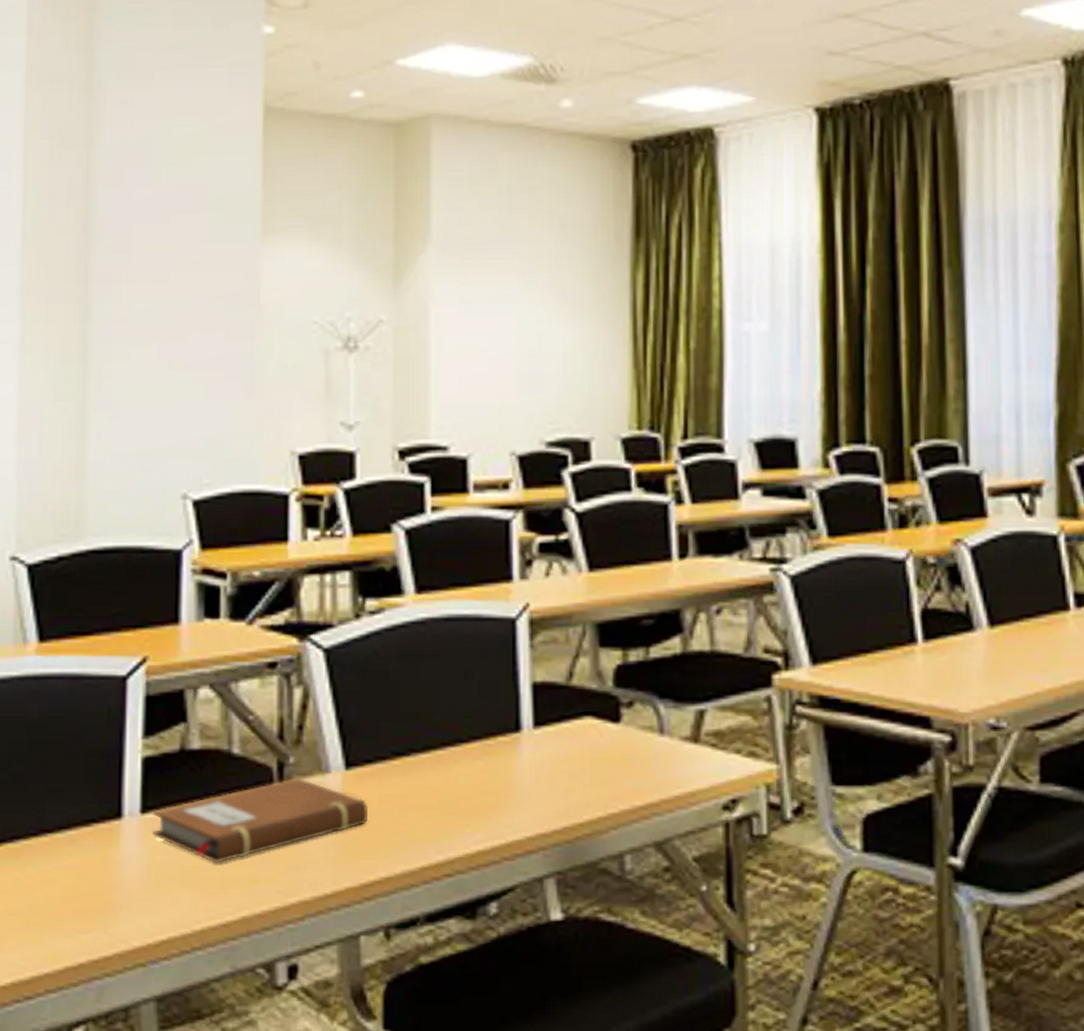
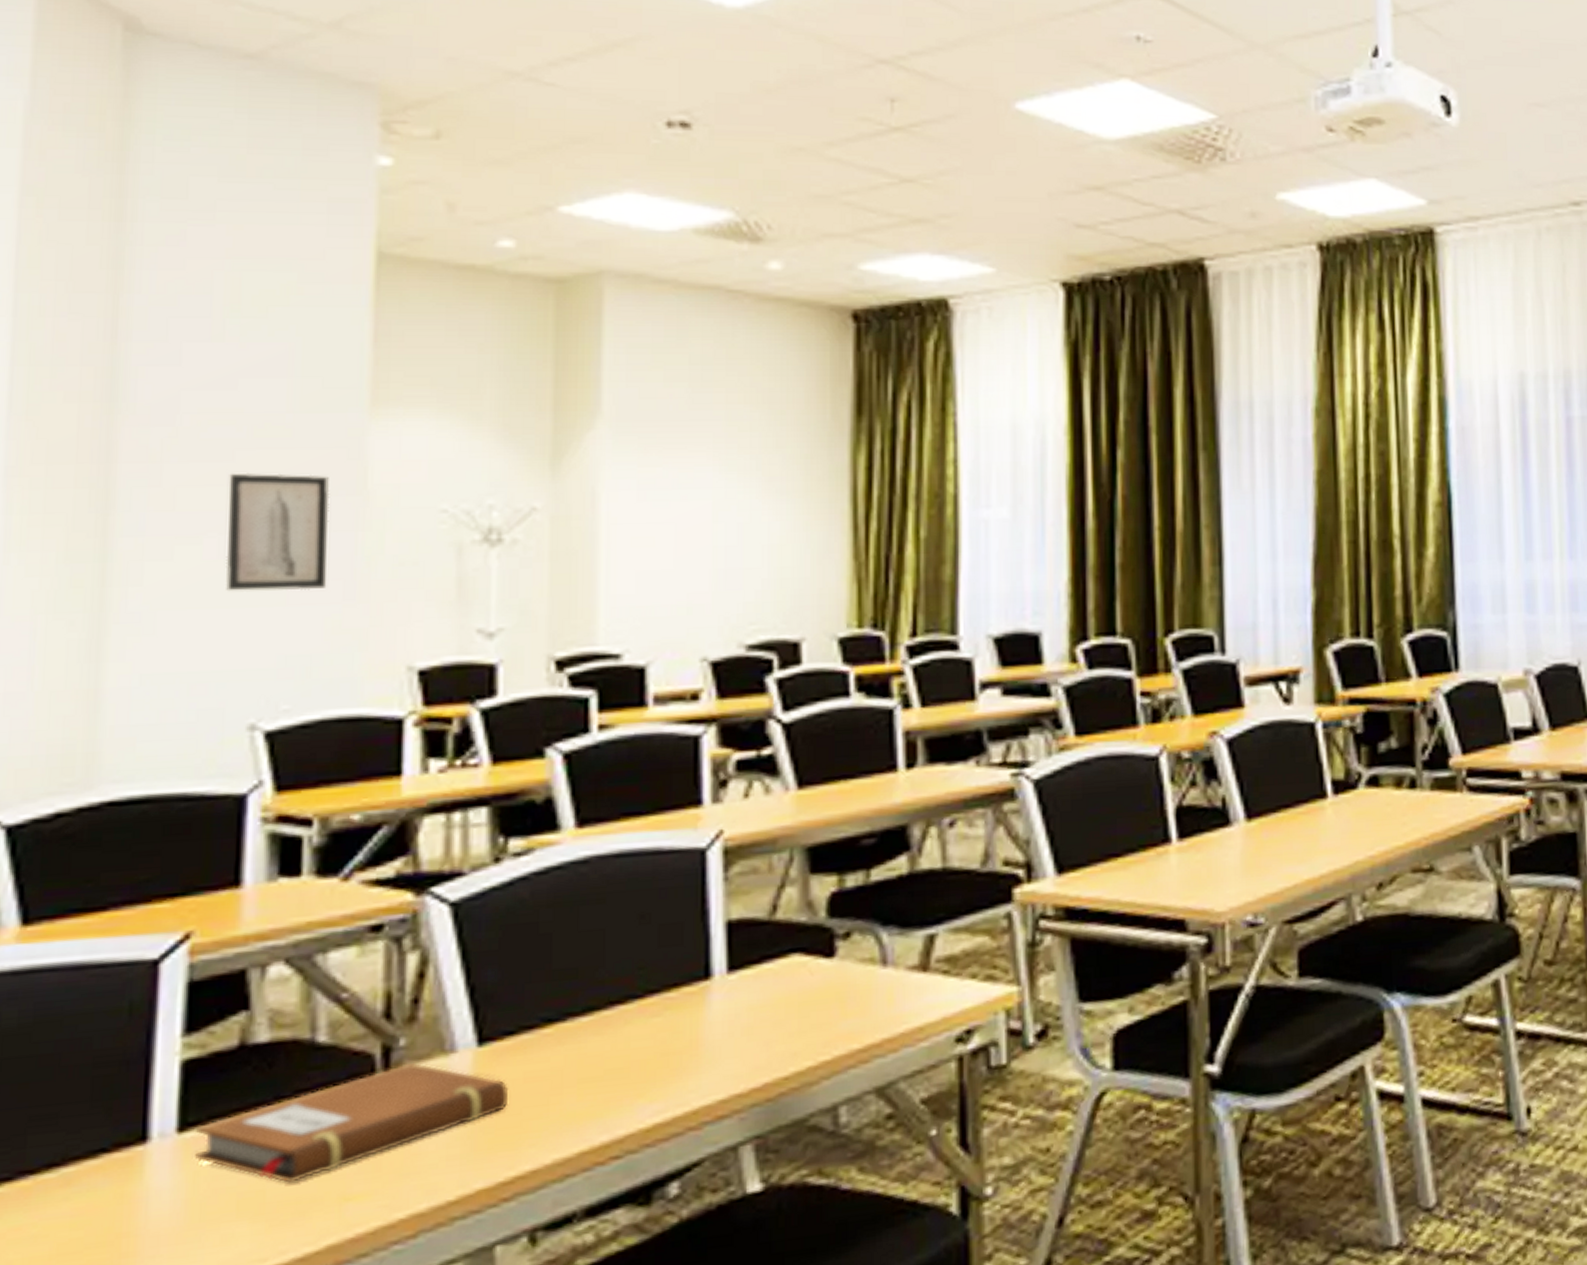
wall art: none [164,290,234,387] -> present [225,472,330,591]

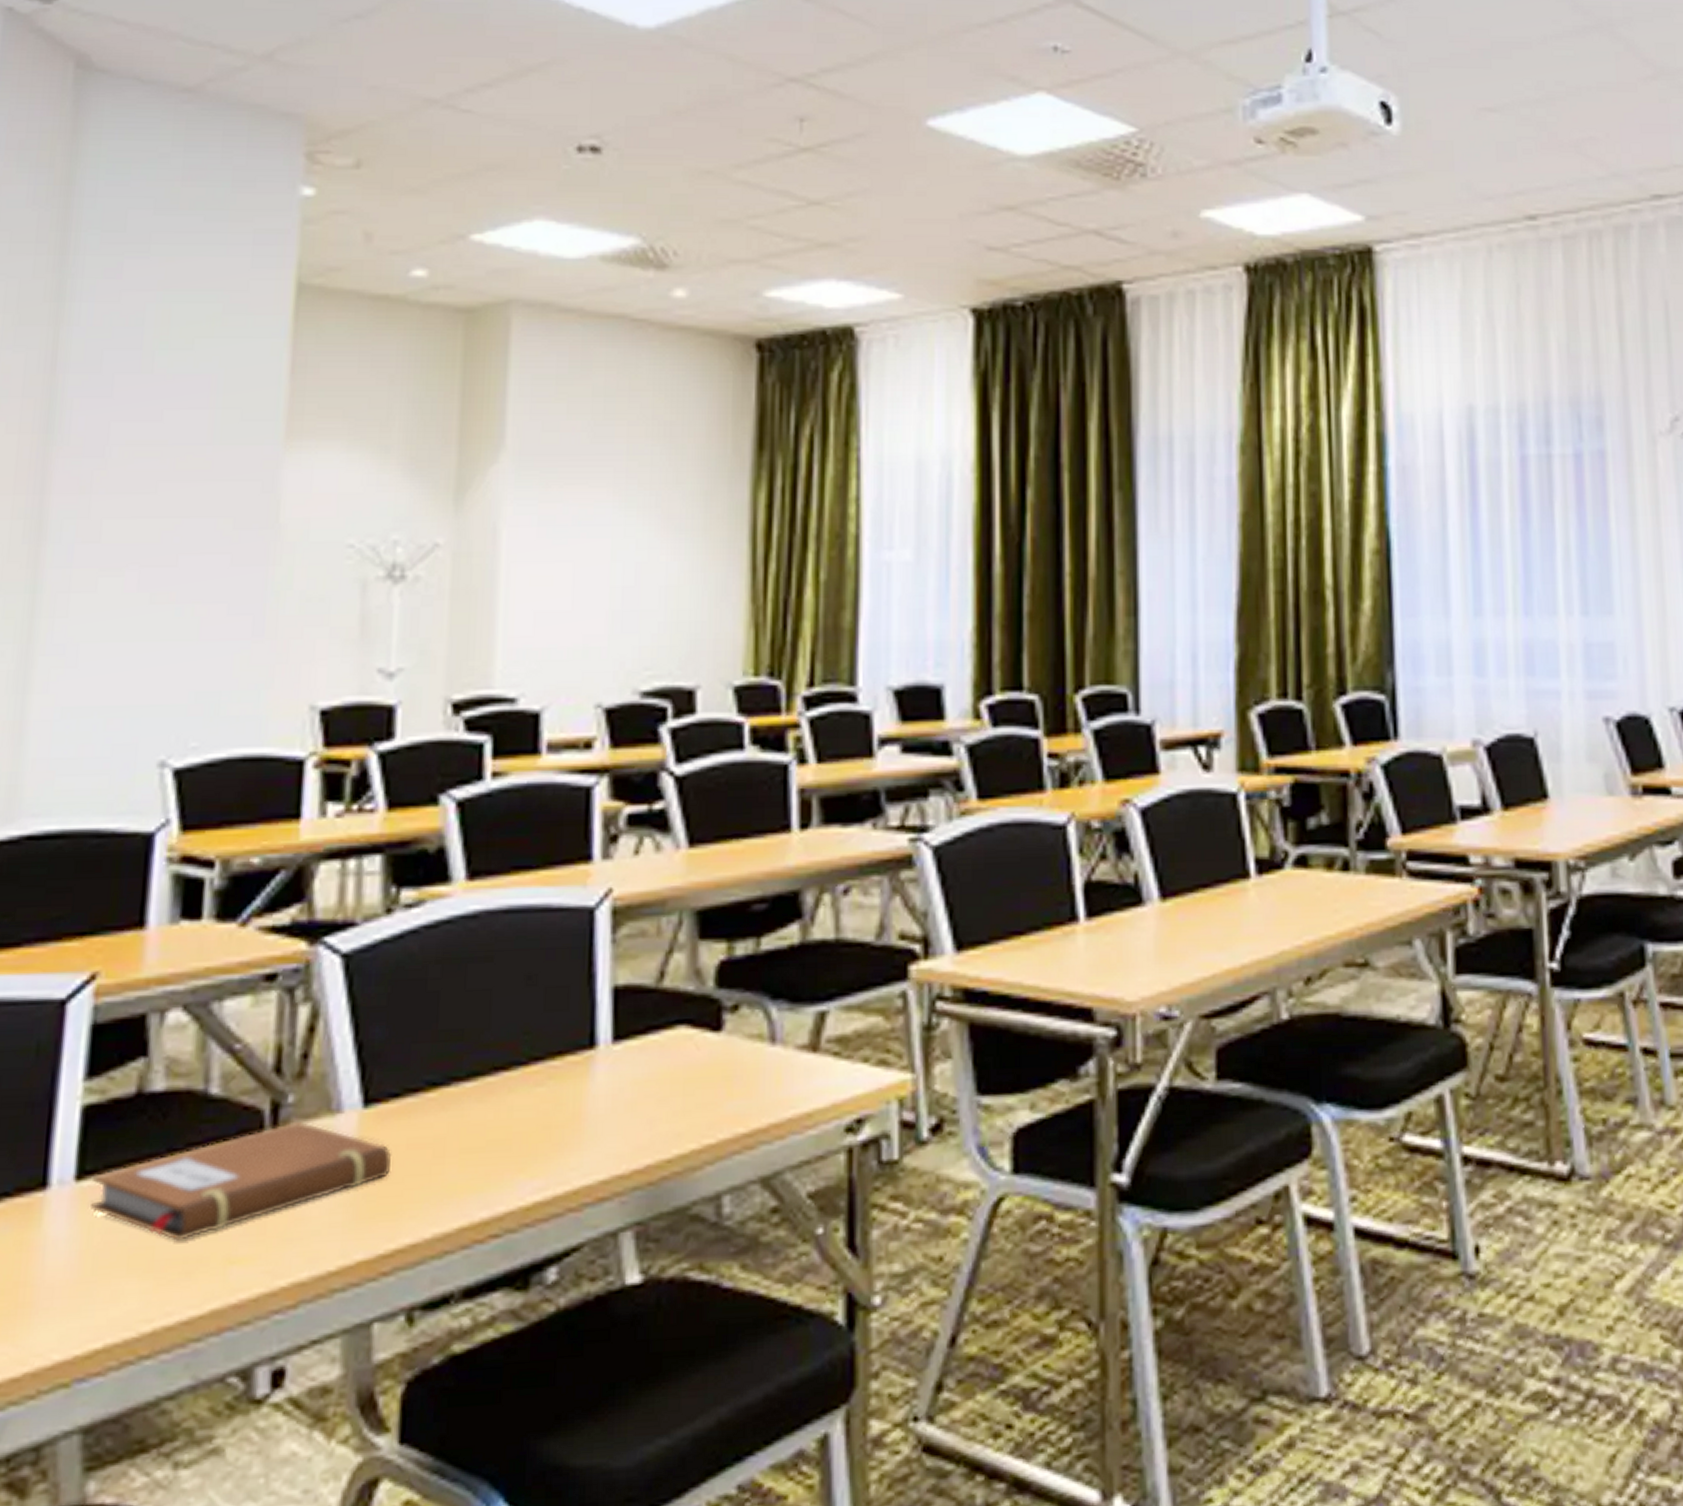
wall art: present [225,472,330,591] -> none [144,505,244,625]

